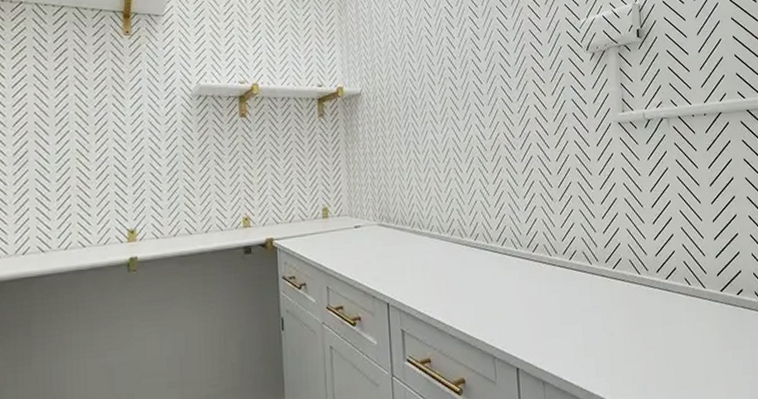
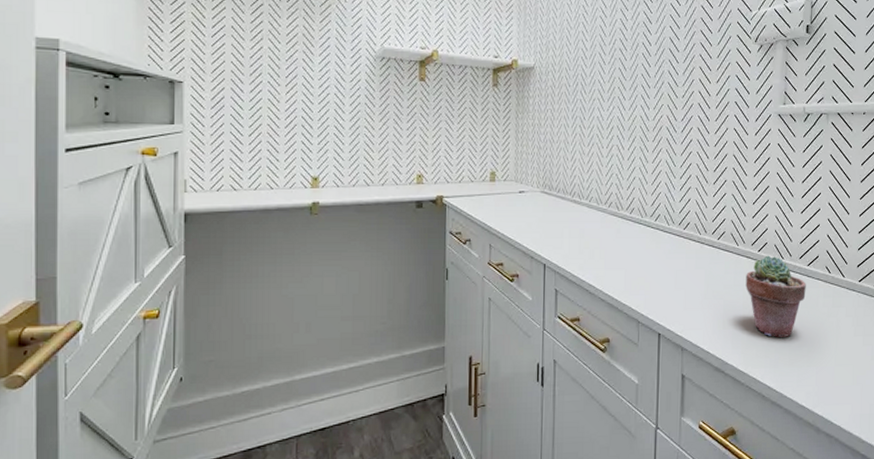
potted succulent: none [603,271,668,360] -> present [745,255,806,337]

